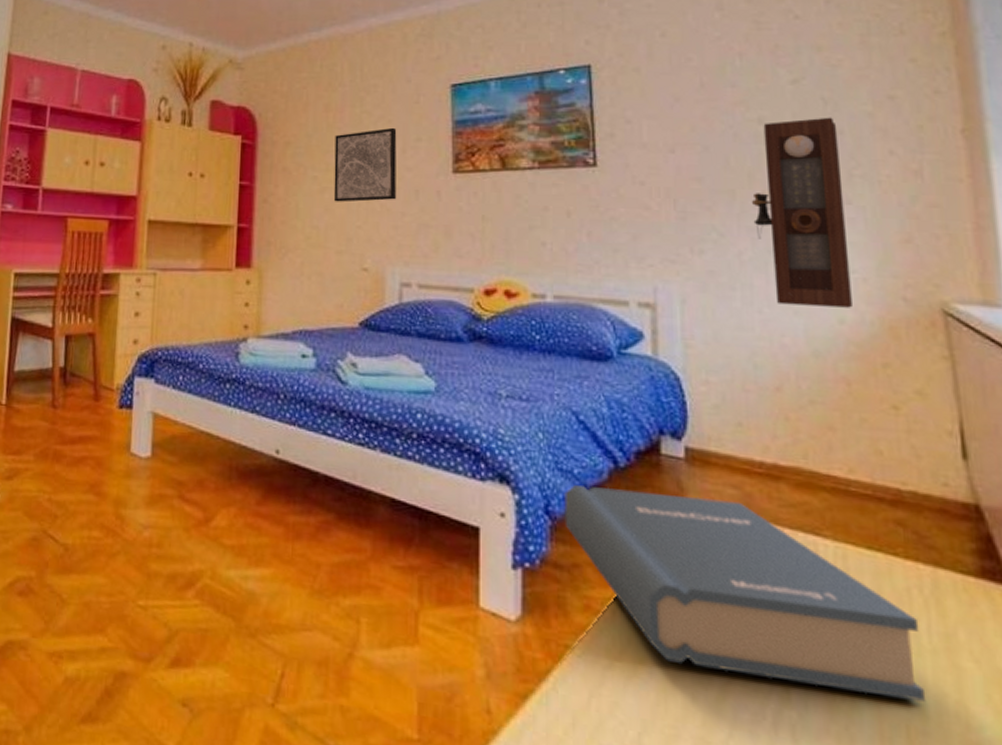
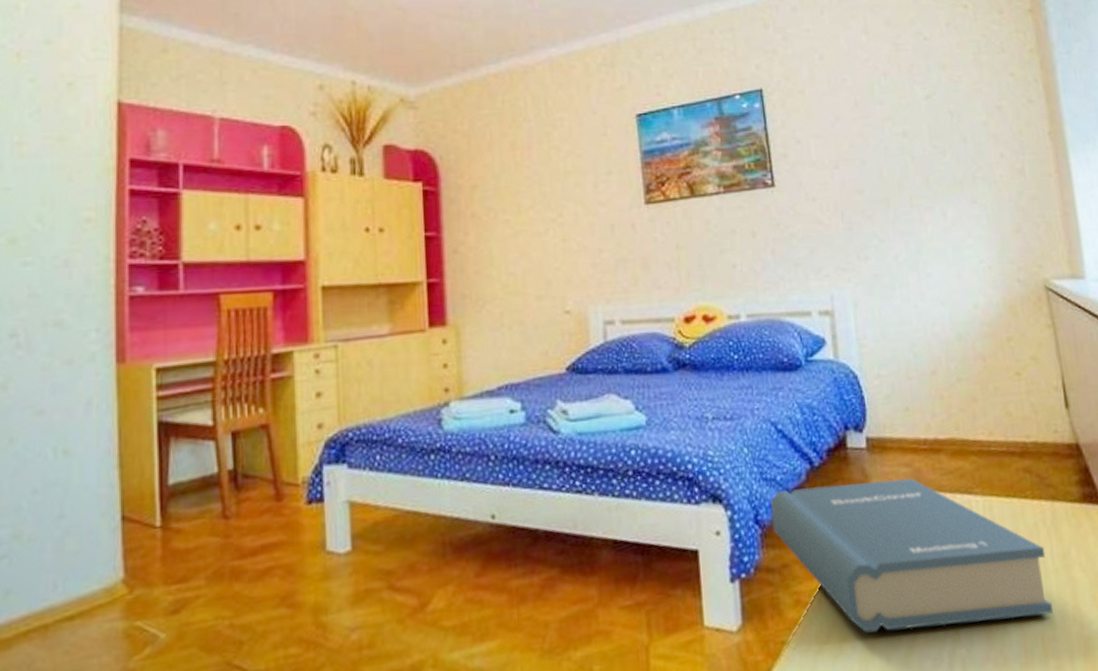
wall art: present [333,127,397,202] -> none [524,162,592,245]
pendulum clock: present [751,117,852,308] -> none [902,127,983,298]

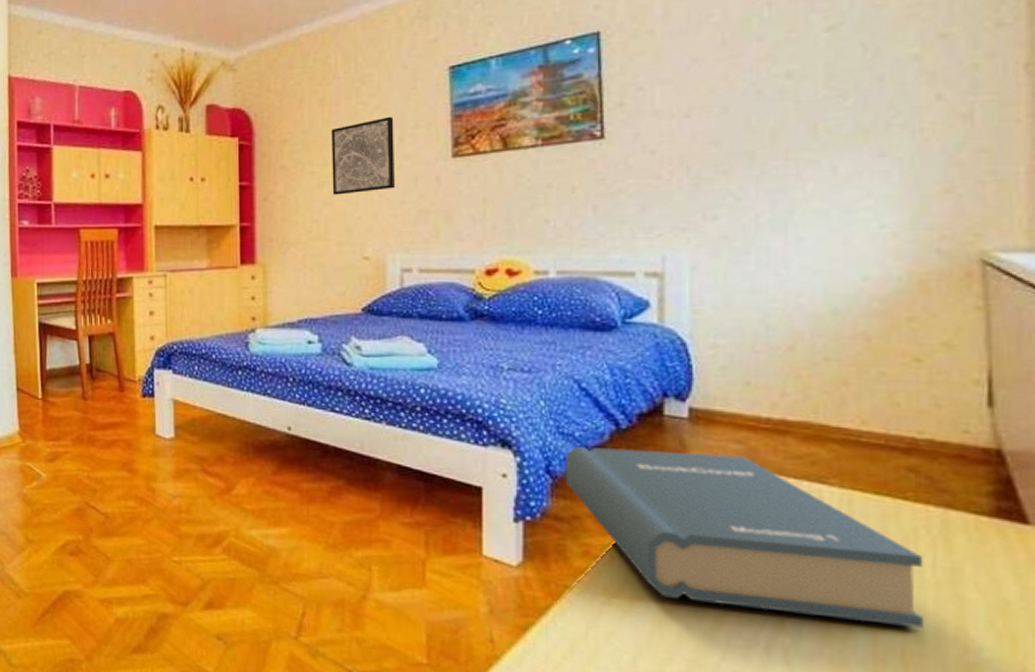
wall art: none [524,162,592,245] -> present [331,116,395,195]

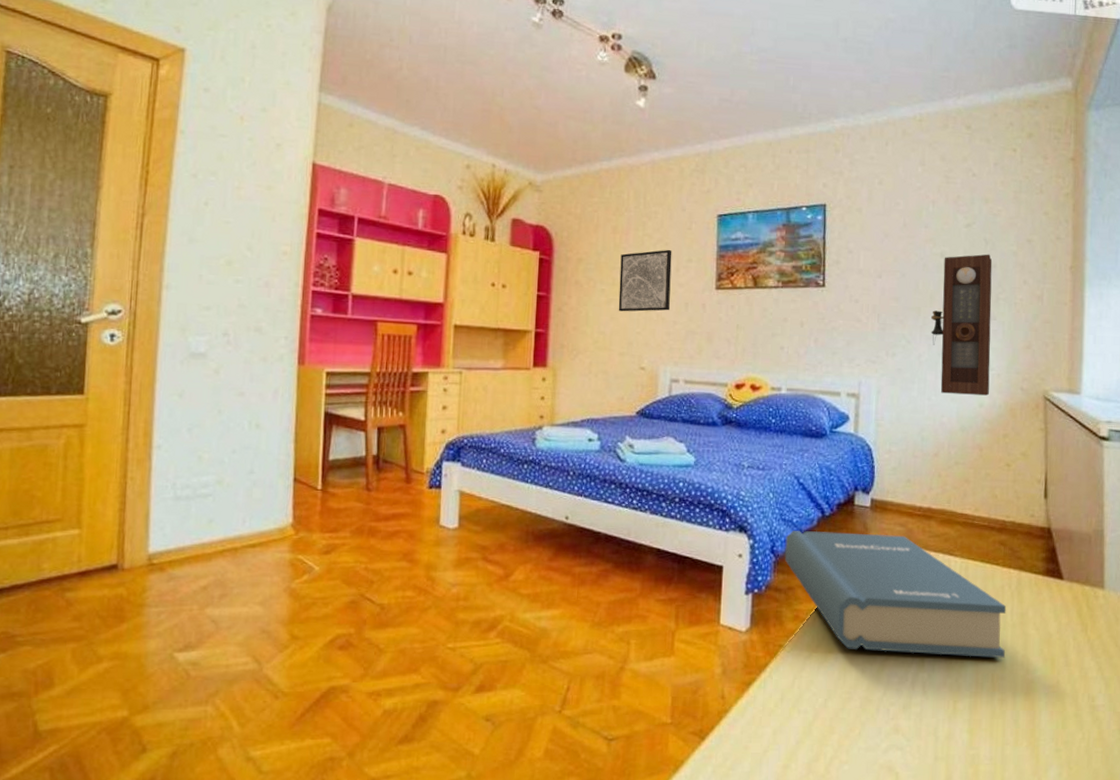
pendulum clock: none [772,64,879,265] -> present [930,254,993,396]

